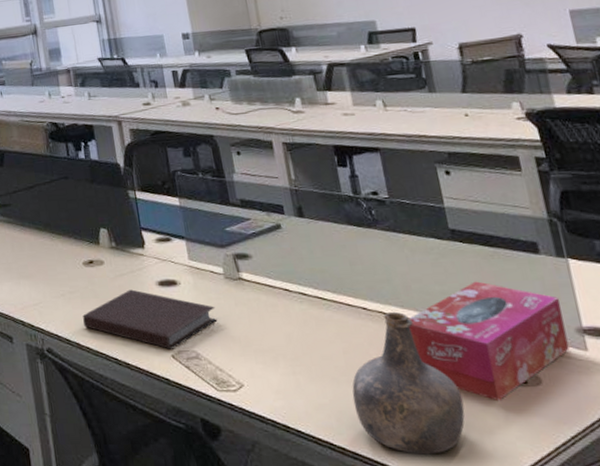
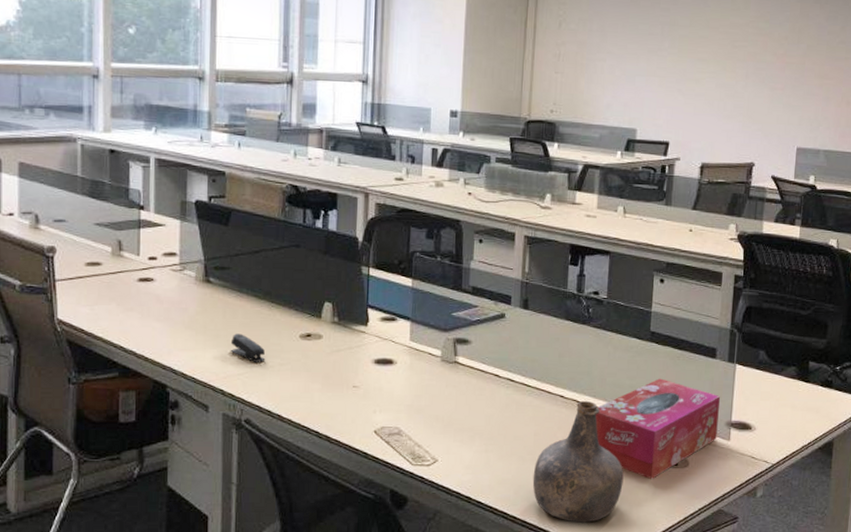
stapler: none [22,265,56,292] -> present [230,333,266,362]
notebook: present [83,289,217,349] -> none [289,365,426,425]

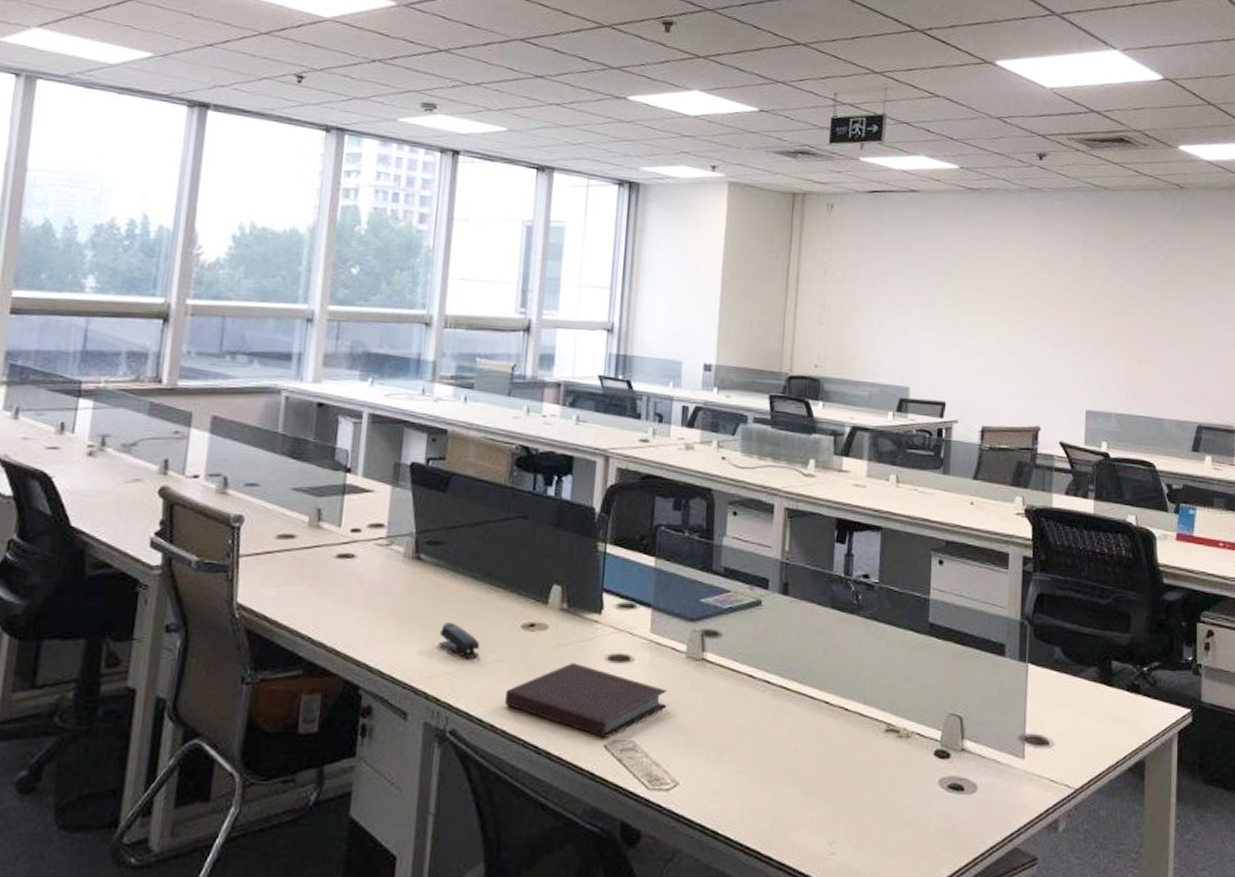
notebook: none [289,365,426,425] -> present [505,663,668,738]
bottle: present [532,401,624,523] -> none [792,709,901,865]
tissue box: present [595,378,720,480] -> none [866,680,1011,809]

